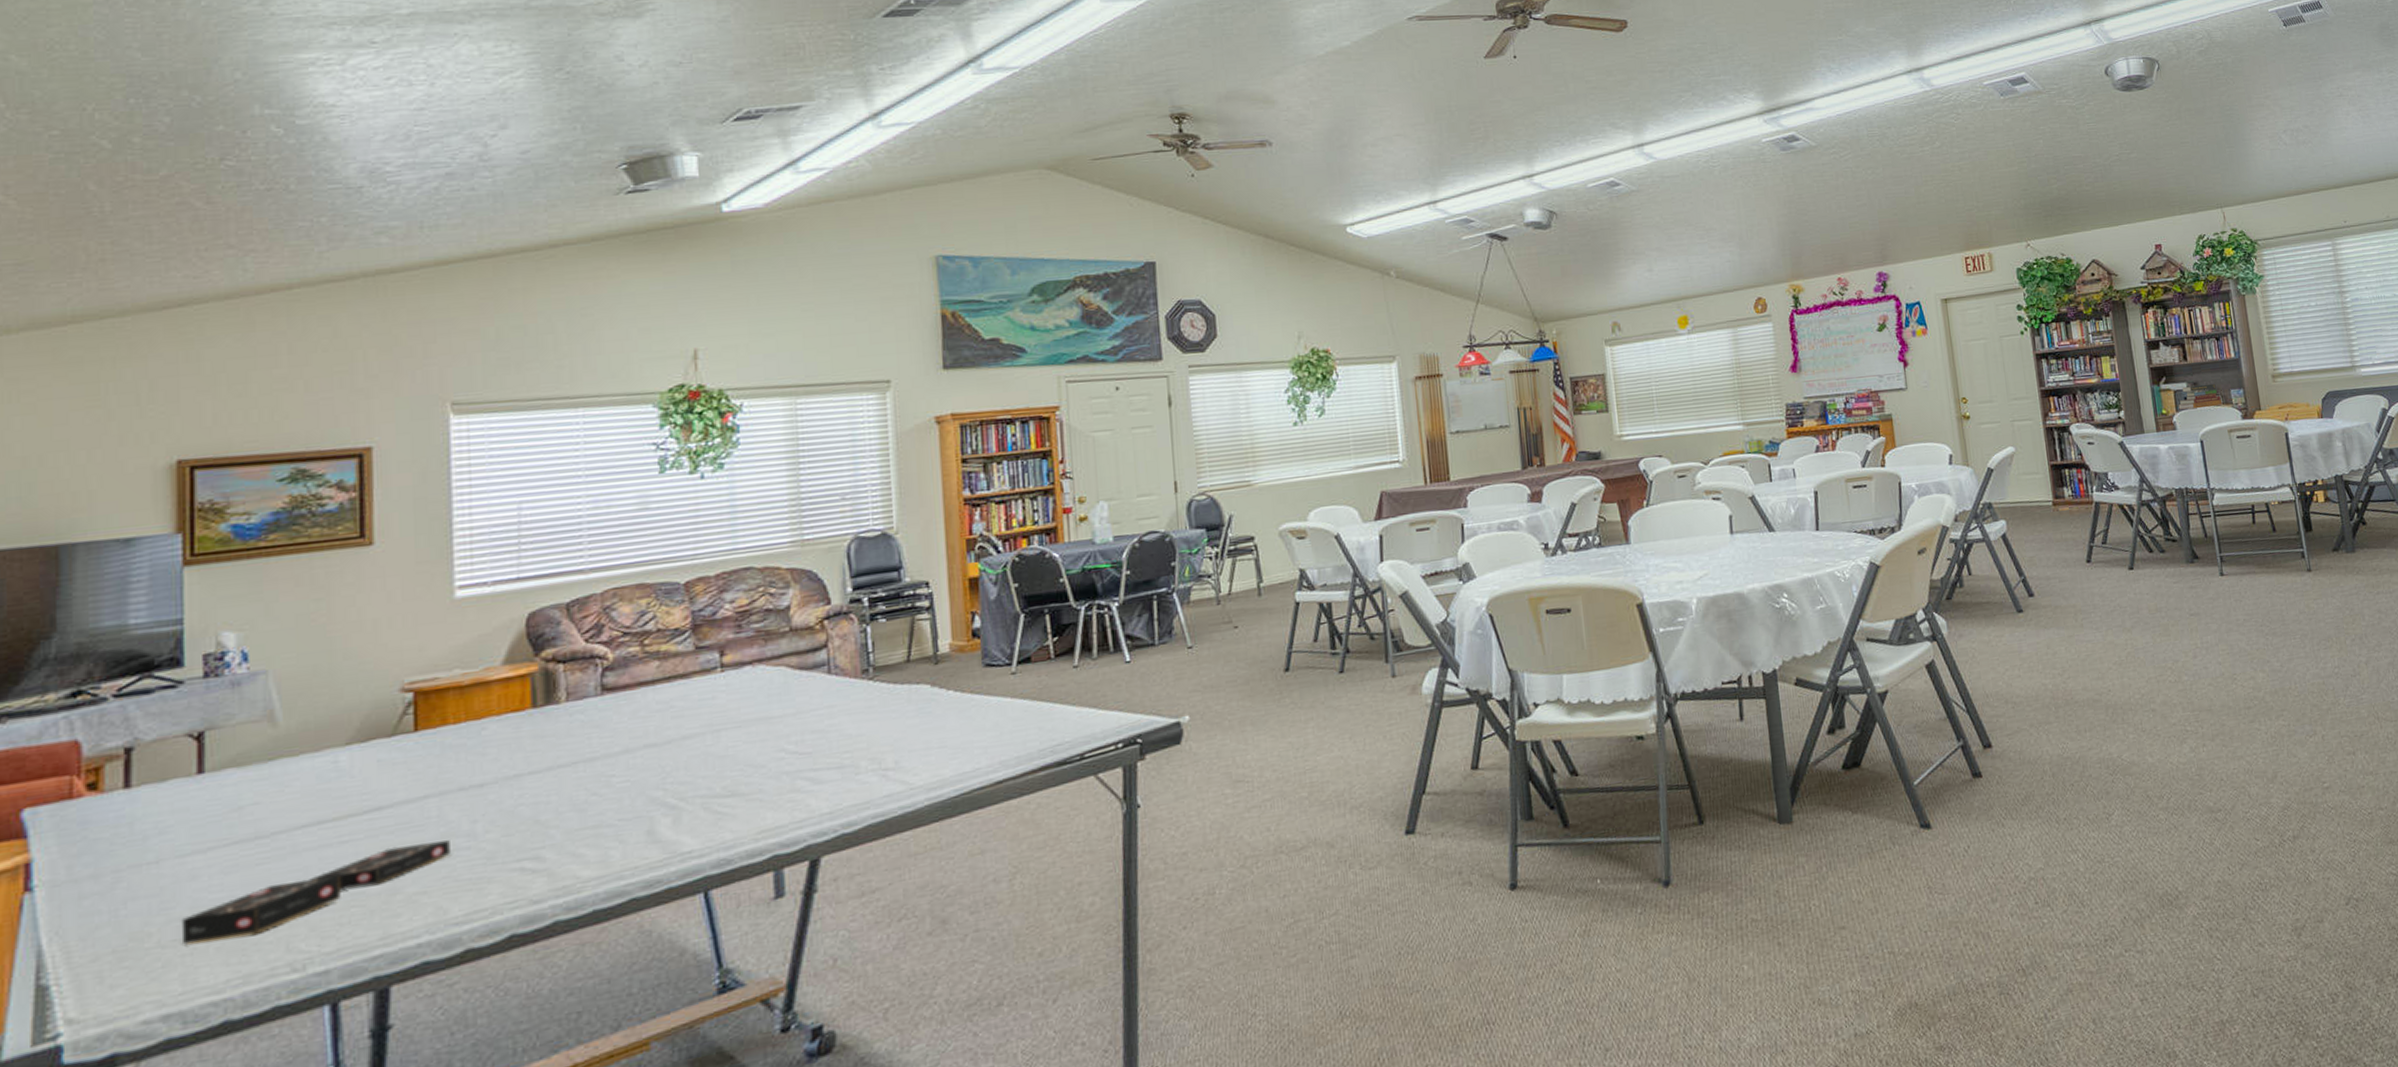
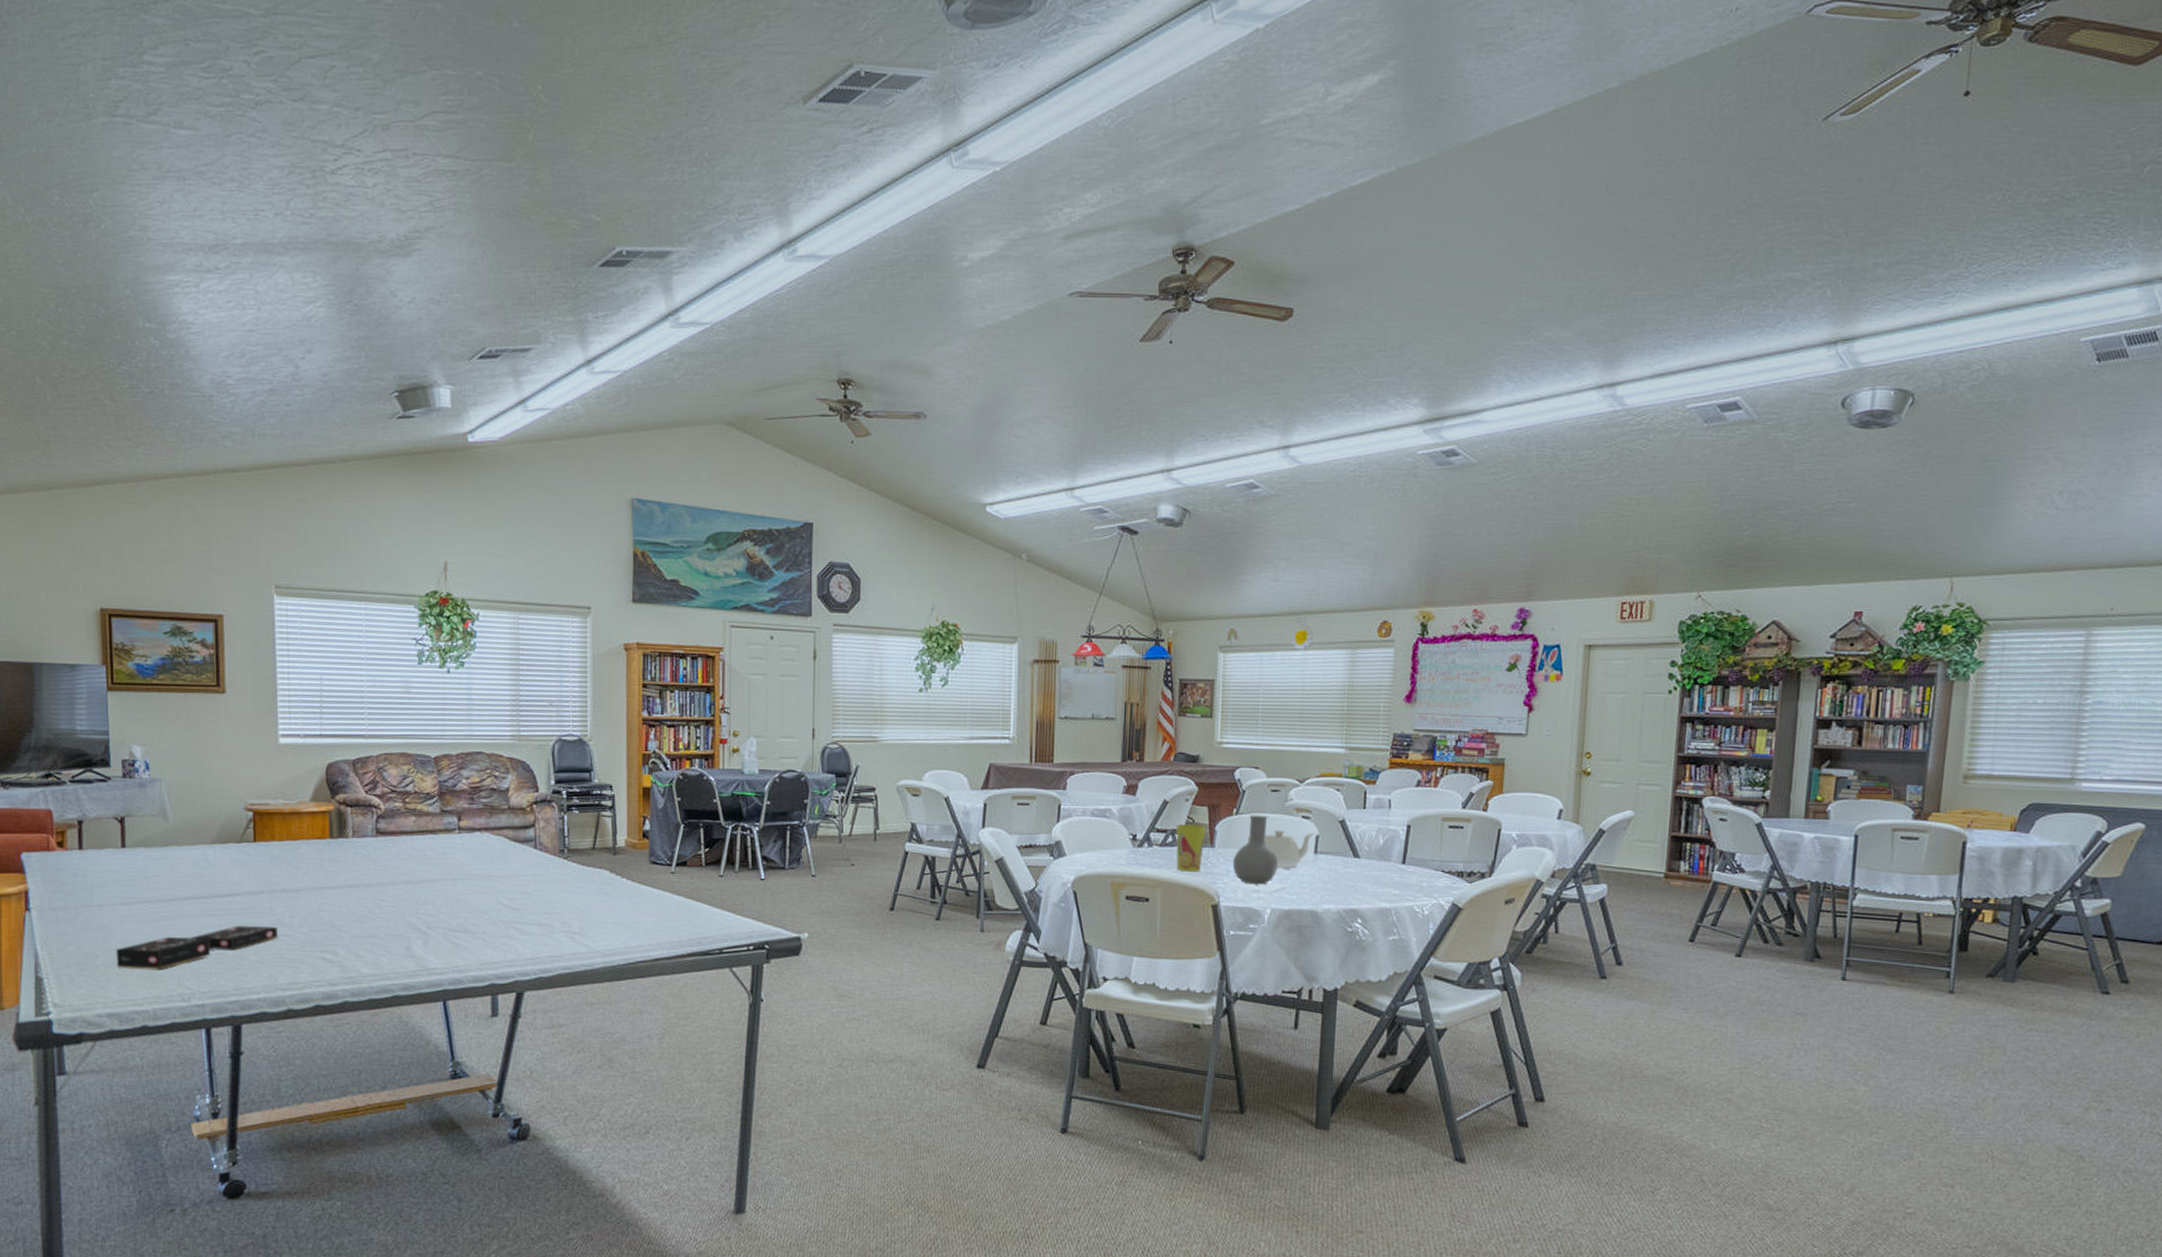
cup: none [1588,522,1620,575] -> present [1176,824,1206,872]
vase: none [1650,502,1698,576] -> present [1232,815,1279,884]
teapot: none [1662,513,1728,556] -> present [1248,829,1315,870]

